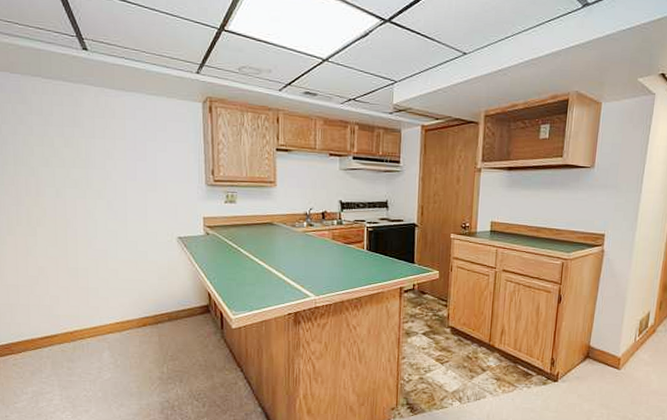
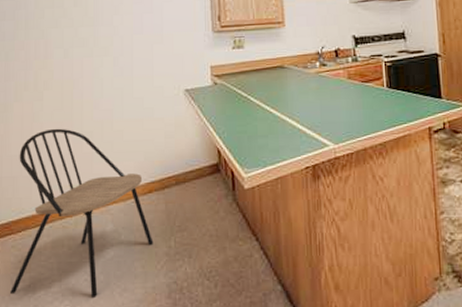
dining chair: none [14,263,148,410] -> present [10,128,154,297]

